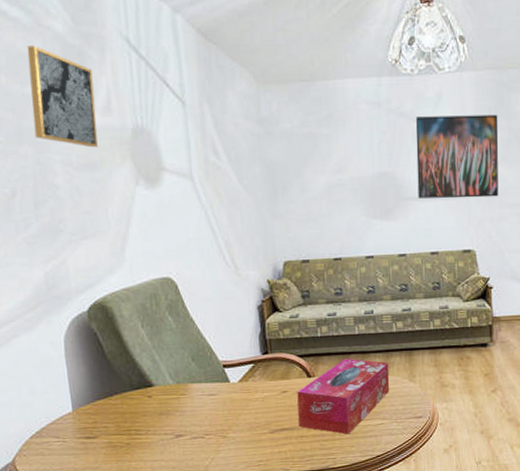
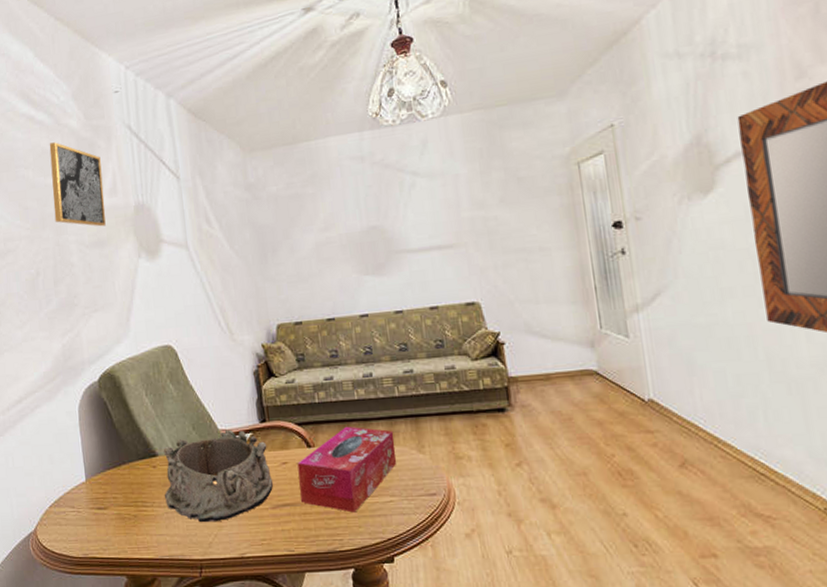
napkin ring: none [159,361,272,448] -> present [163,429,273,523]
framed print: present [415,114,499,199] -> none [402,155,501,251]

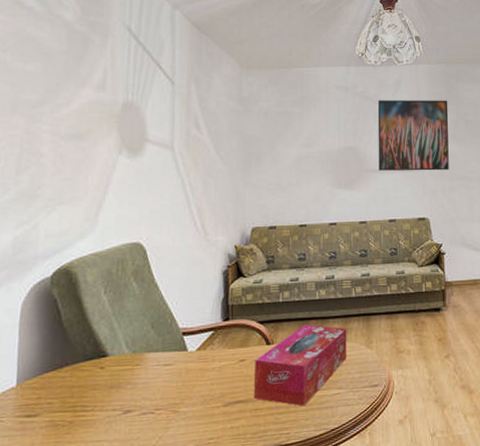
wall art: present [49,142,106,227] -> none [29,30,93,120]
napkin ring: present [163,429,273,523] -> none [109,328,228,425]
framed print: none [402,155,501,251] -> present [377,100,449,171]

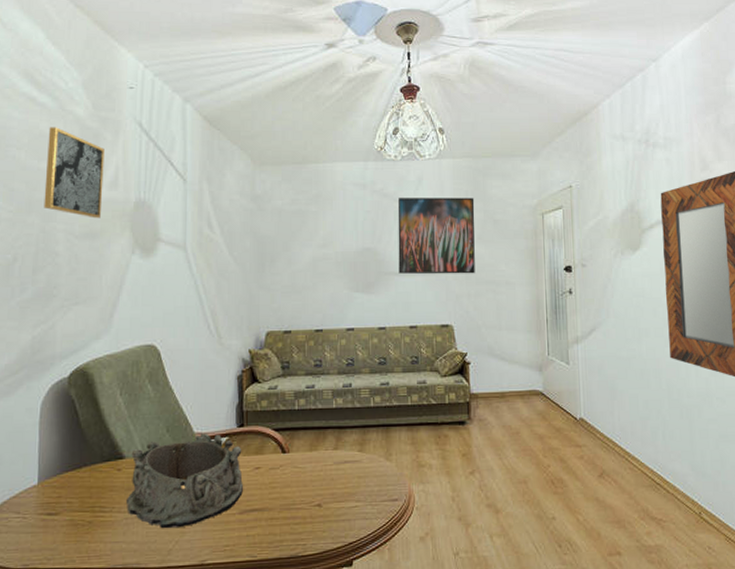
wall art: none [29,30,93,120] -> present [43,127,105,219]
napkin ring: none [109,328,228,425] -> present [127,433,243,529]
tissue box: present [254,324,347,407] -> none [270,433,366,518]

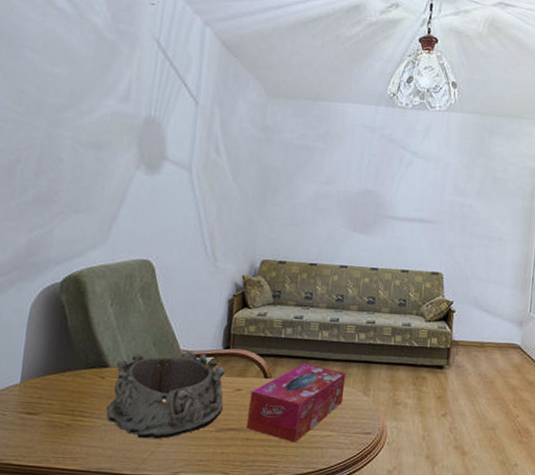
wall art: present [43,127,105,219] -> none [52,33,120,130]
tissue box: none [270,433,366,518] -> present [247,363,346,443]
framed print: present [398,197,475,274] -> none [396,145,478,227]

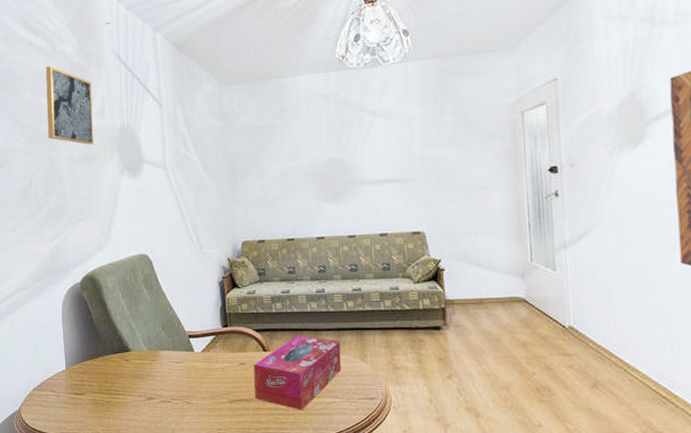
wall art: none [52,33,120,130] -> present [45,66,94,145]
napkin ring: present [106,351,226,439] -> none [135,331,231,412]

